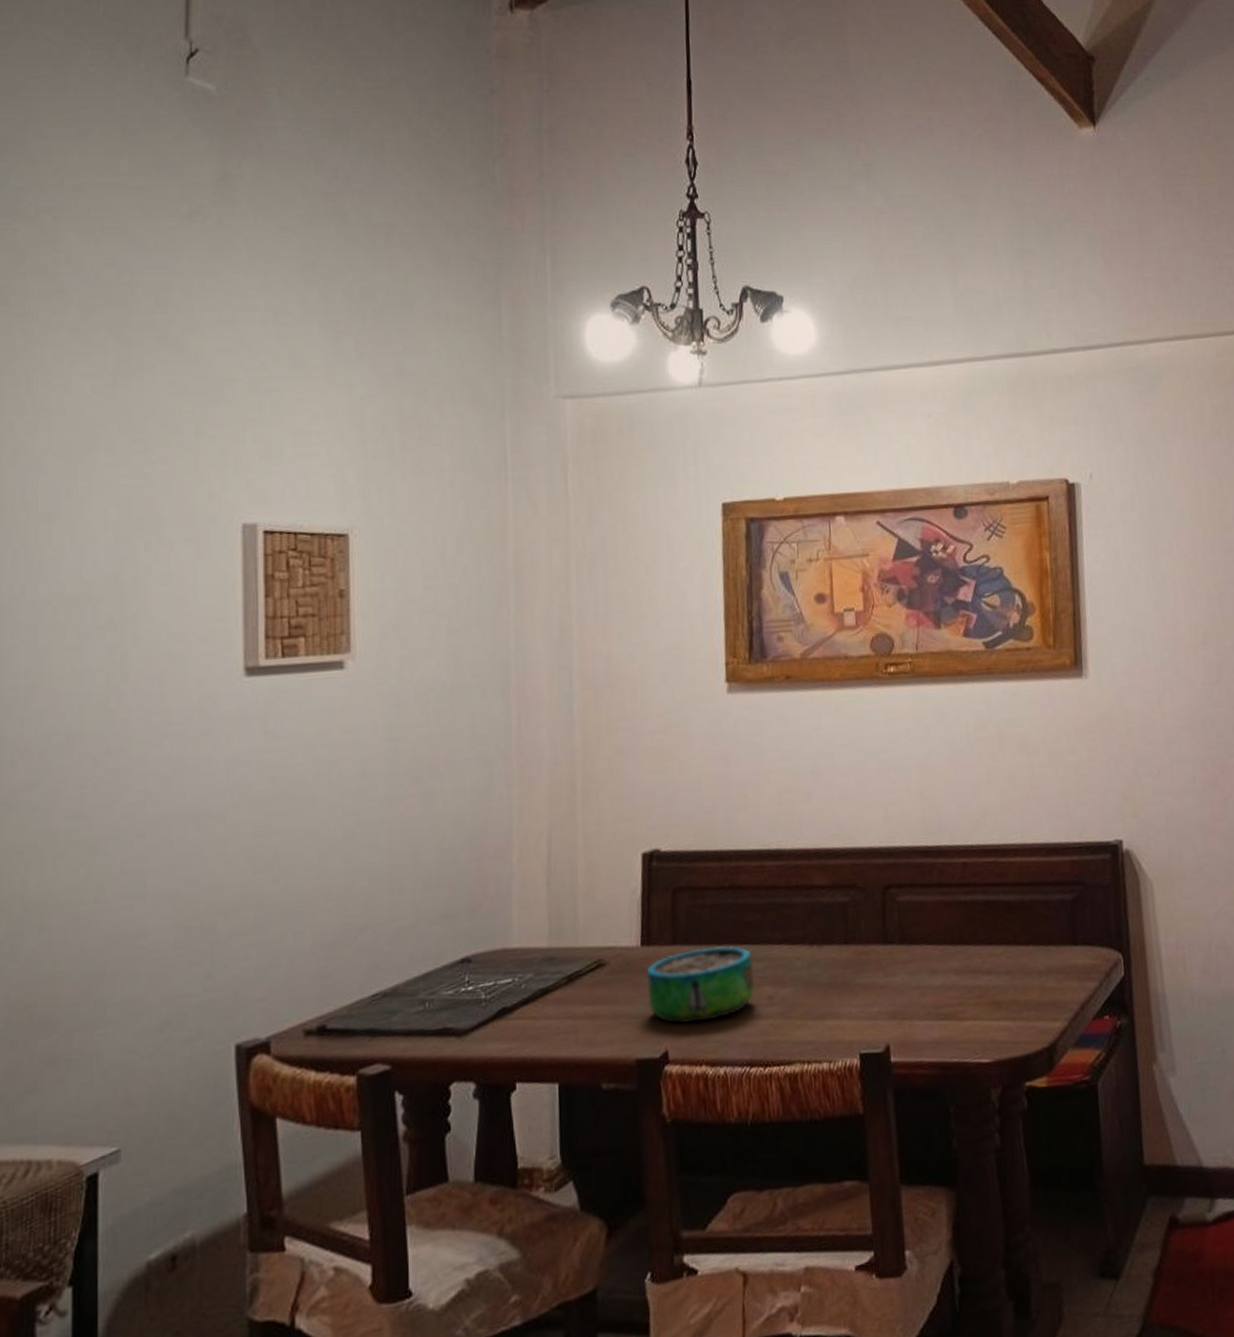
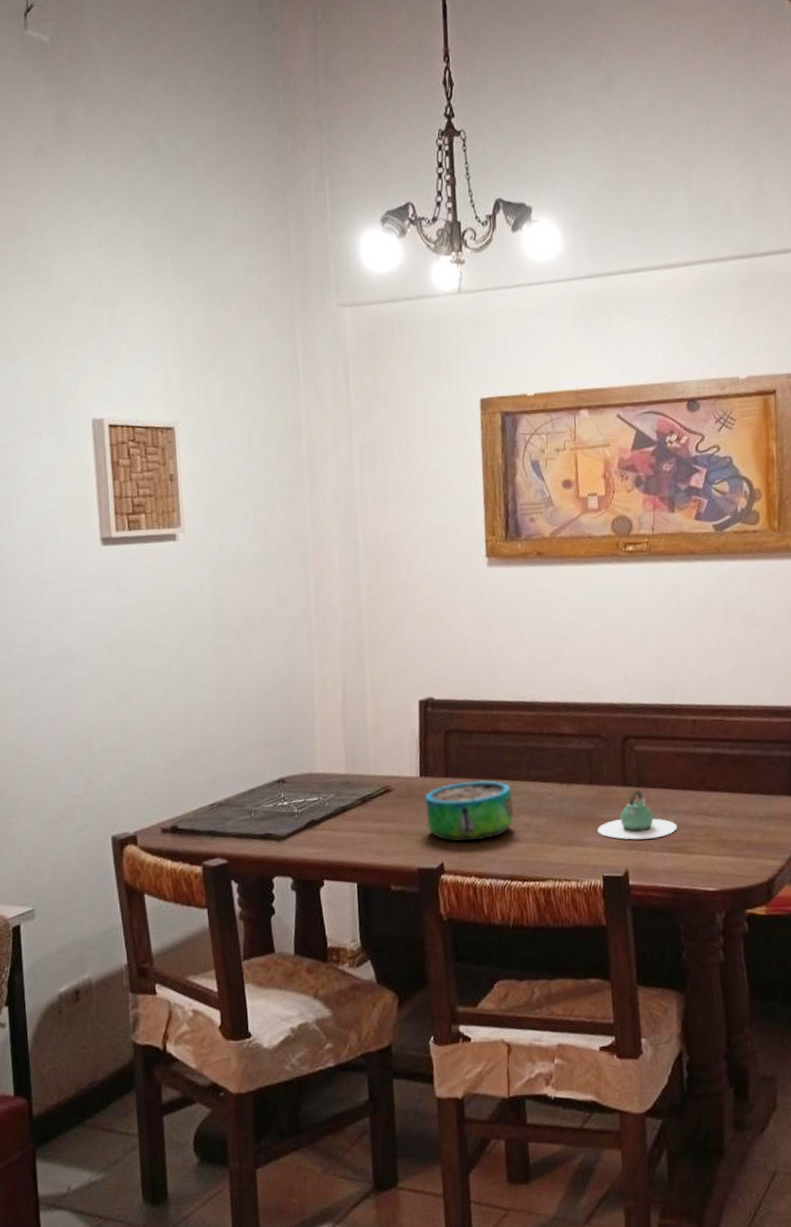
teapot: none [854,947,946,1008] -> present [597,790,677,840]

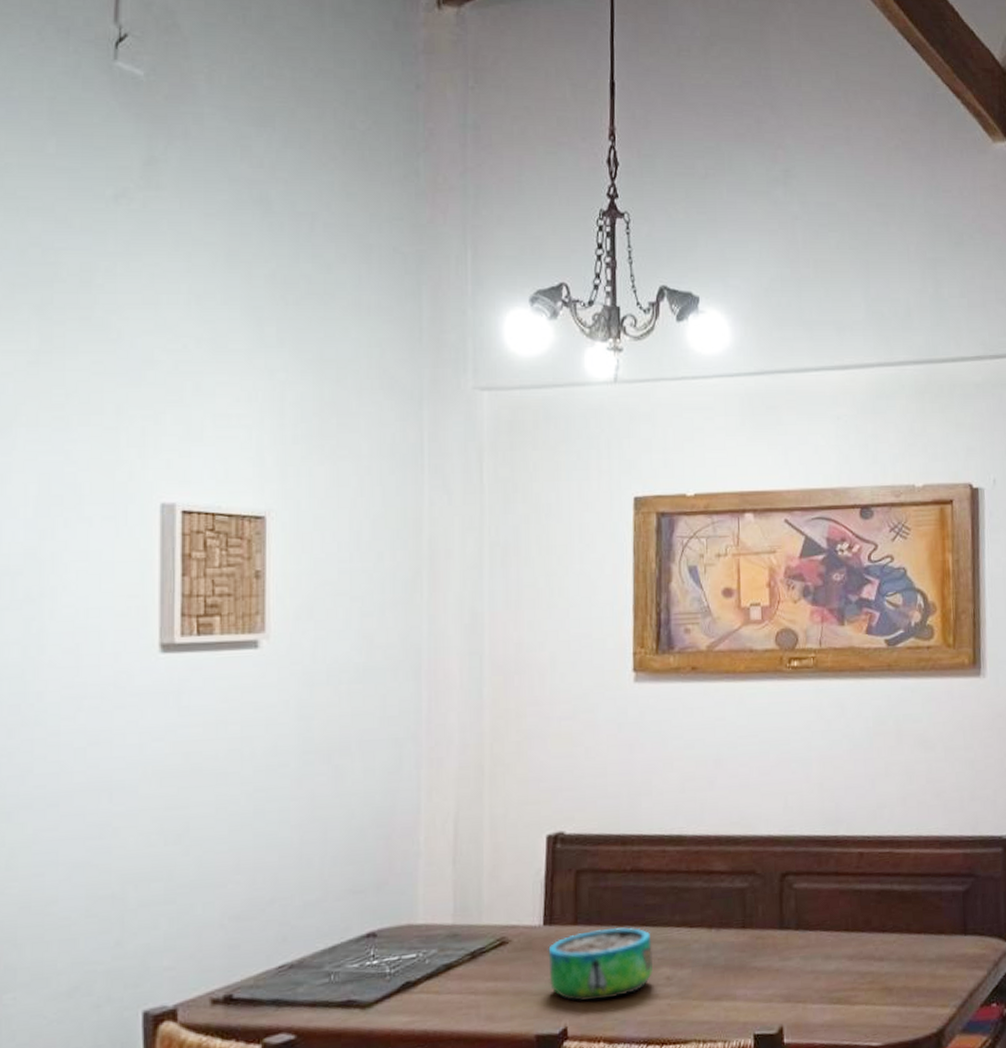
teapot: present [597,790,677,840] -> none [749,933,839,991]

